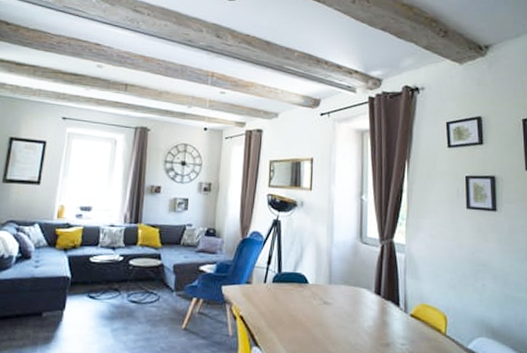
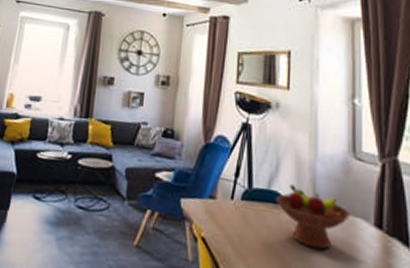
fruit bowl: none [300,267,357,316] -> present [276,184,350,250]

